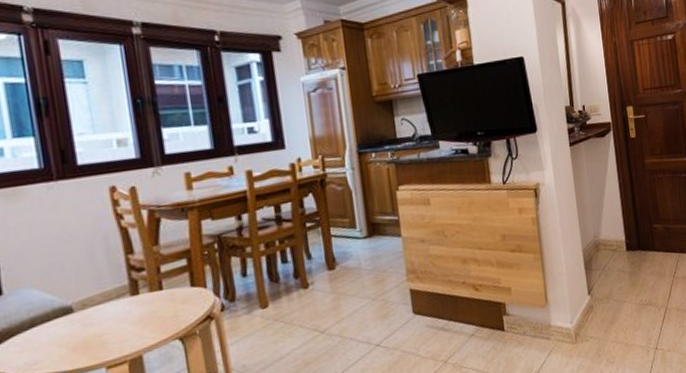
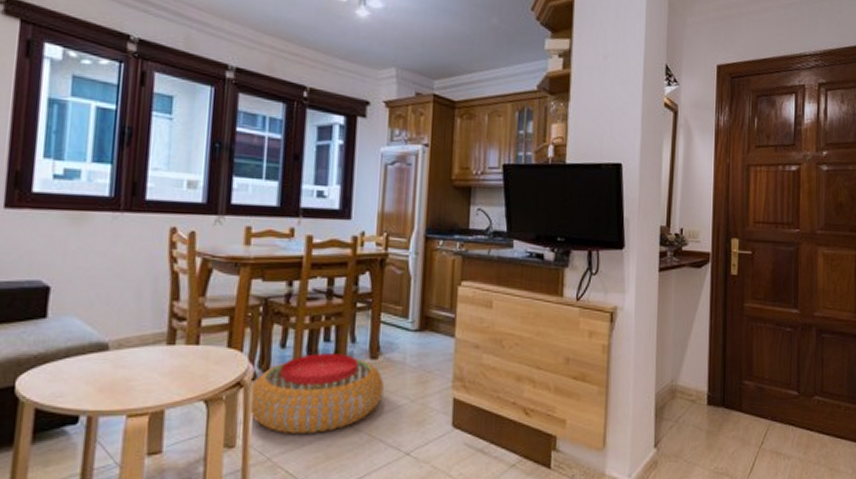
pouf: none [220,270,346,352] -> present [248,353,384,435]

